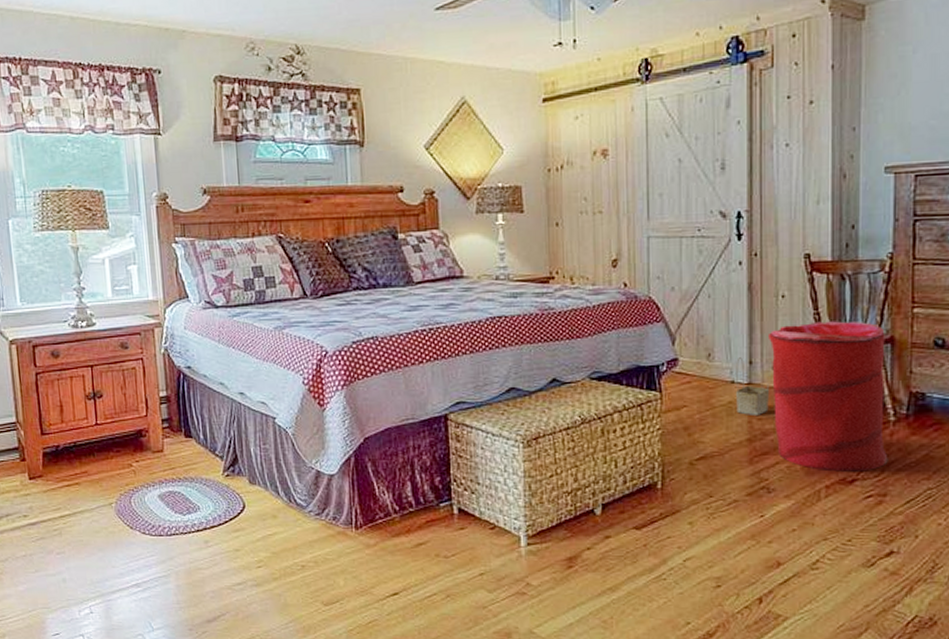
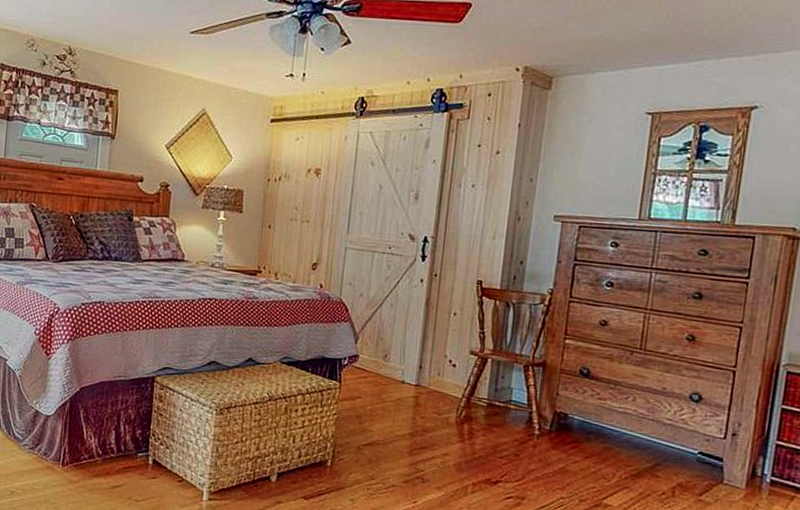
basket: present [736,357,770,415] -> none [403,361,437,414]
laundry hamper: present [769,321,888,472] -> none [434,339,539,476]

